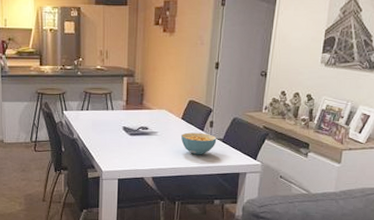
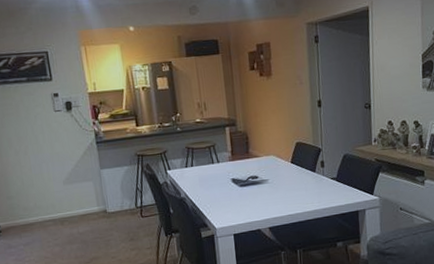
cereal bowl: present [180,132,217,155] -> none [292,174,331,198]

